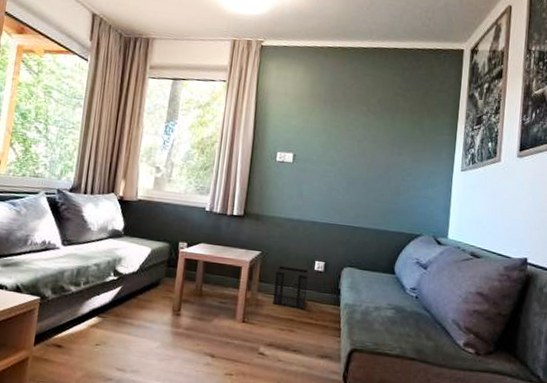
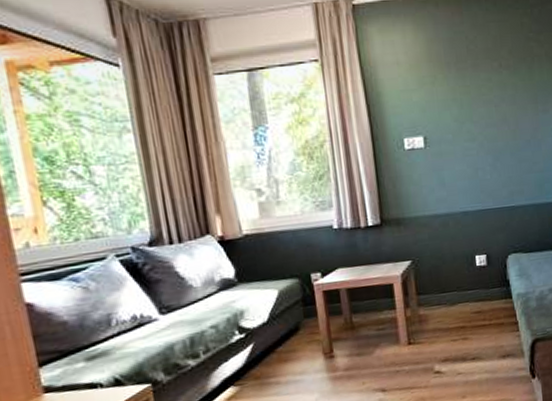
wastebasket: present [273,266,308,310] -> none [433,267,475,317]

